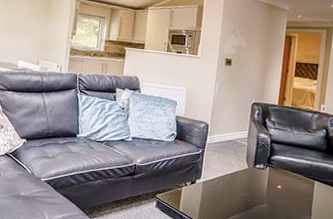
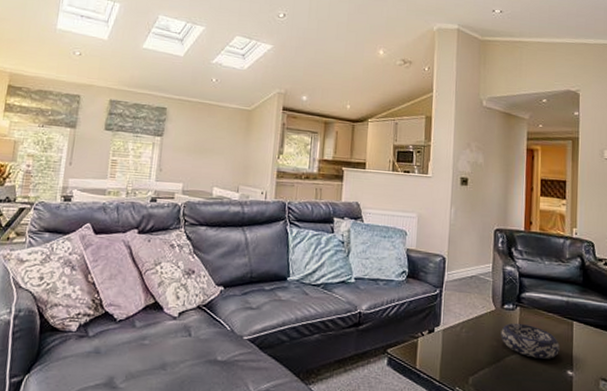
decorative bowl: none [251,180,301,210] -> present [500,323,560,359]

